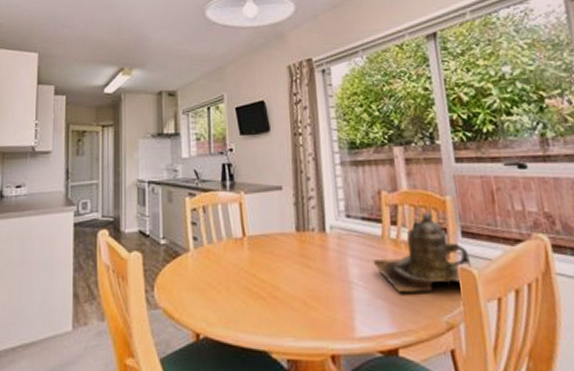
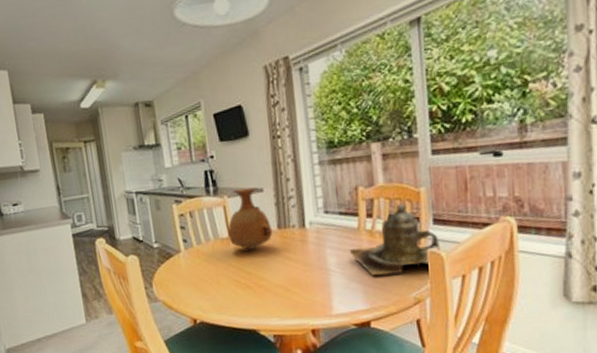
vase: none [243,184,291,255] -> present [228,187,273,251]

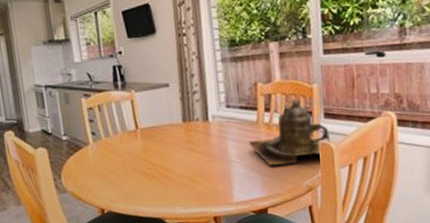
vase: present [228,187,273,251] -> none [135,82,178,143]

